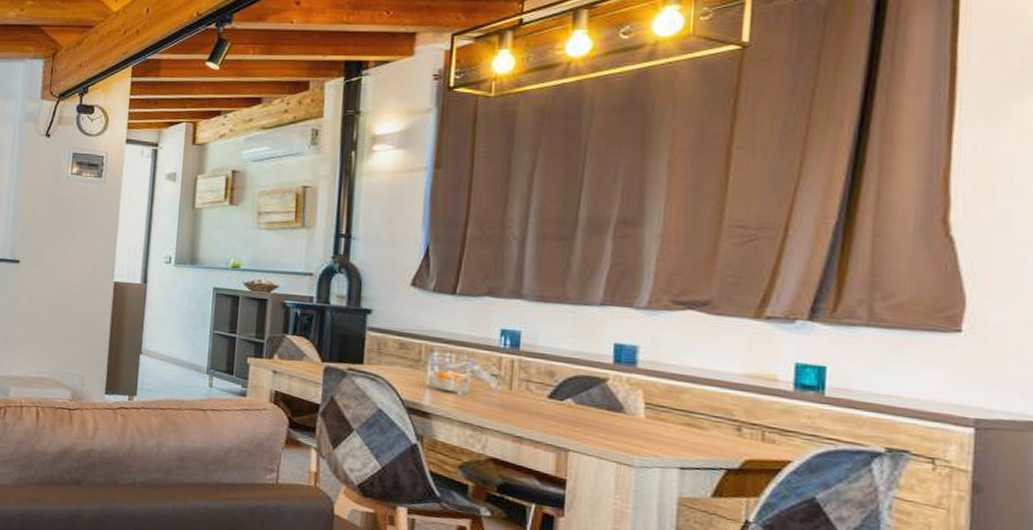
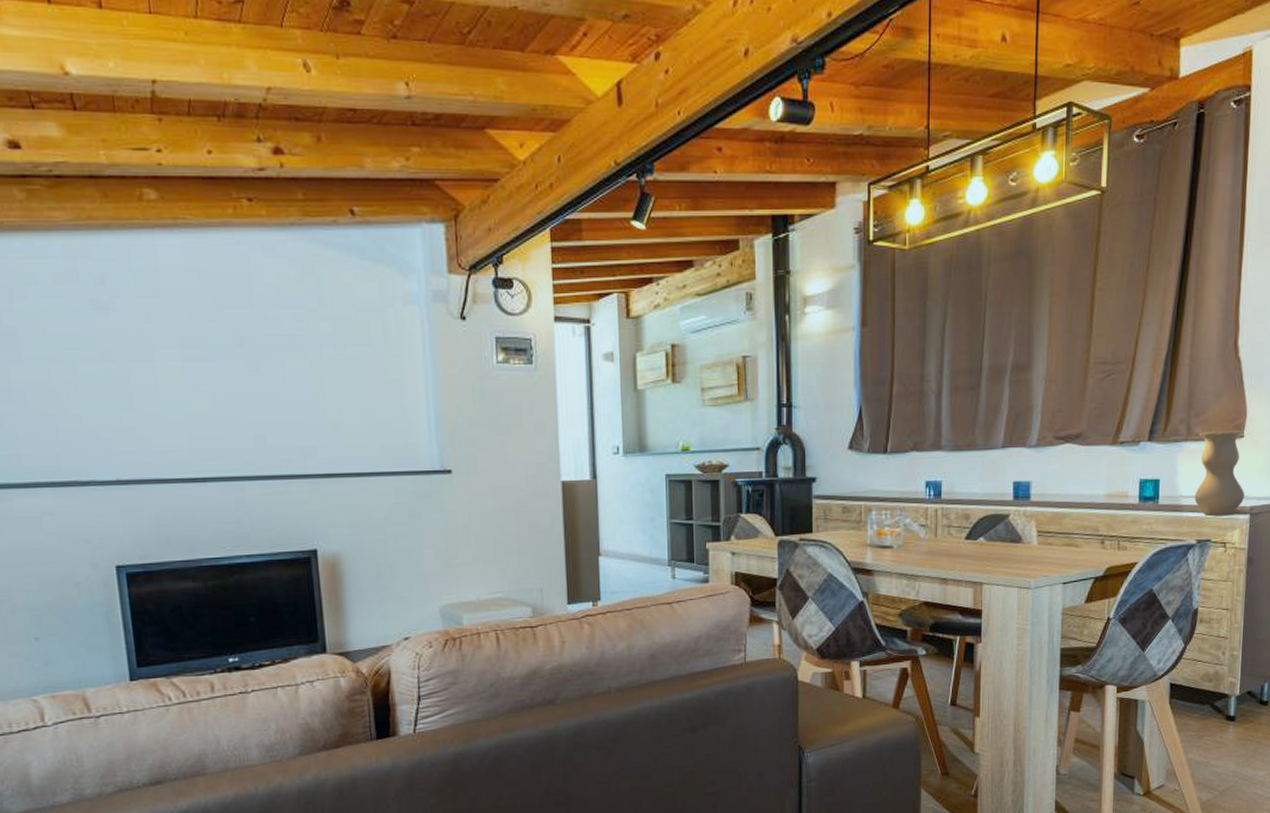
vase: none [882,318,966,425] -> present [1194,430,1245,517]

